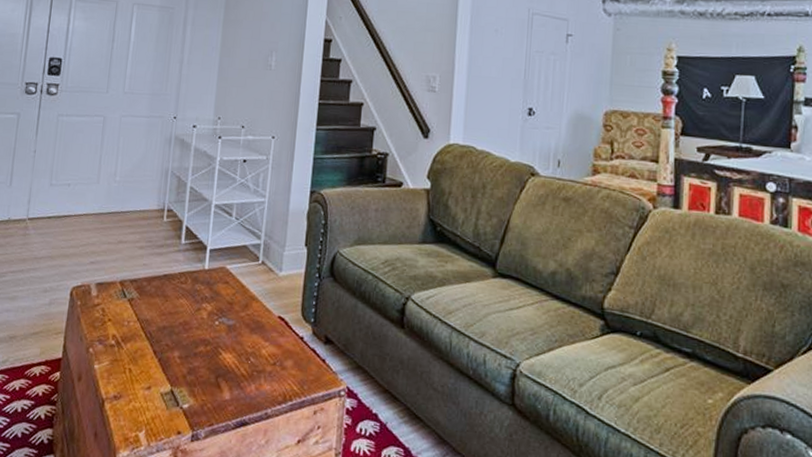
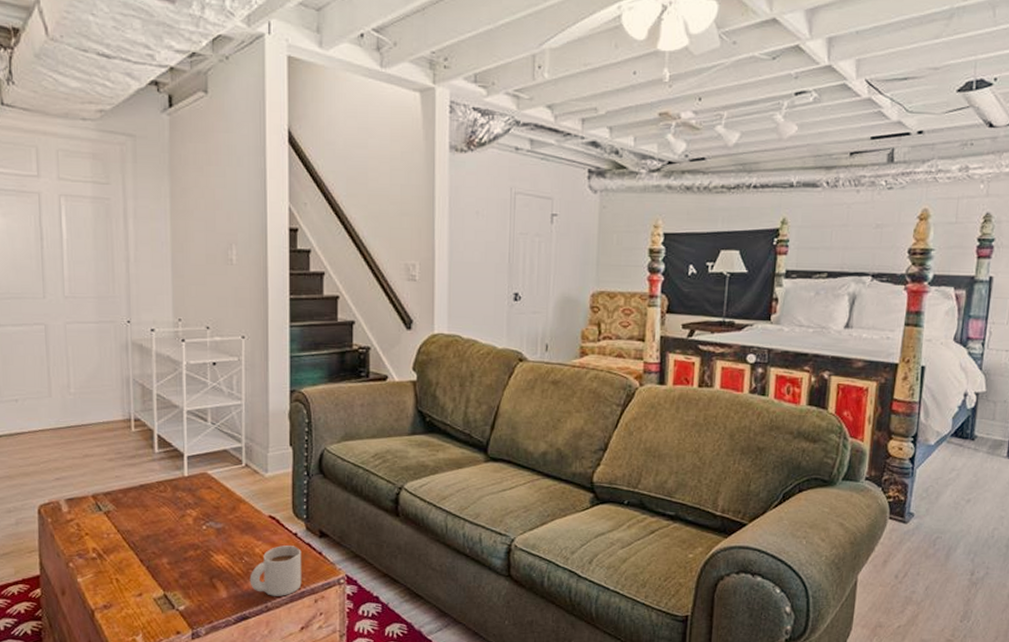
mug: none [253,349,306,404] -> present [249,545,302,596]

